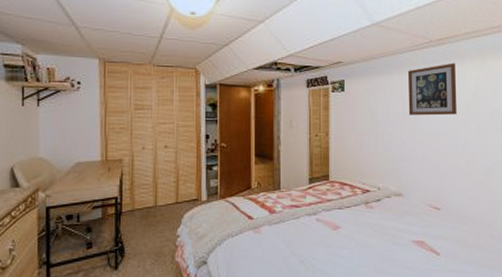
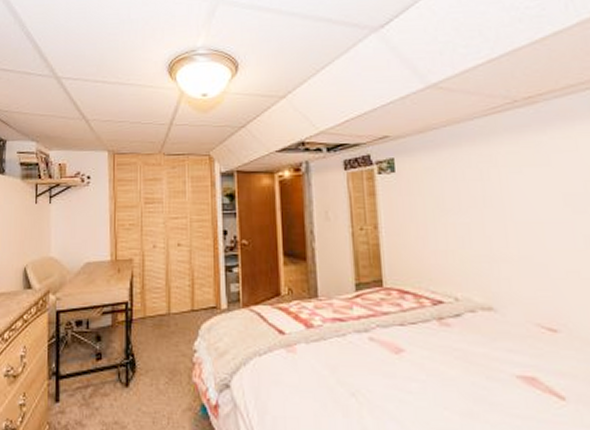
picture frame: present [408,63,457,116] -> none [485,126,568,200]

